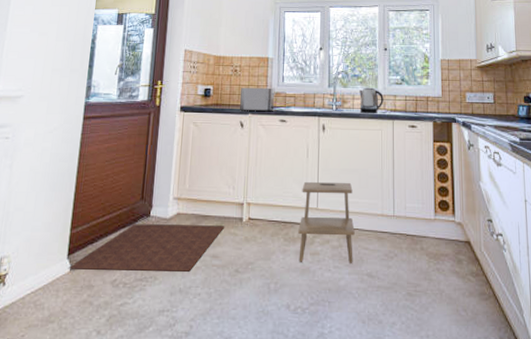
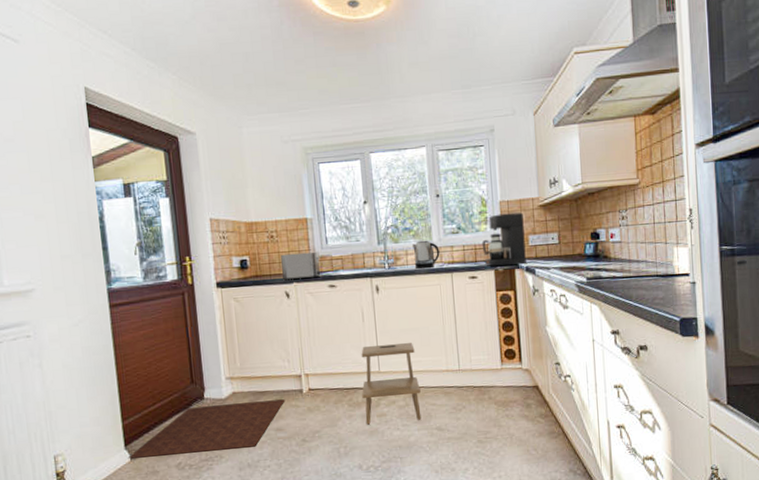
coffee maker: none [422,71,463,119] -> present [481,212,526,267]

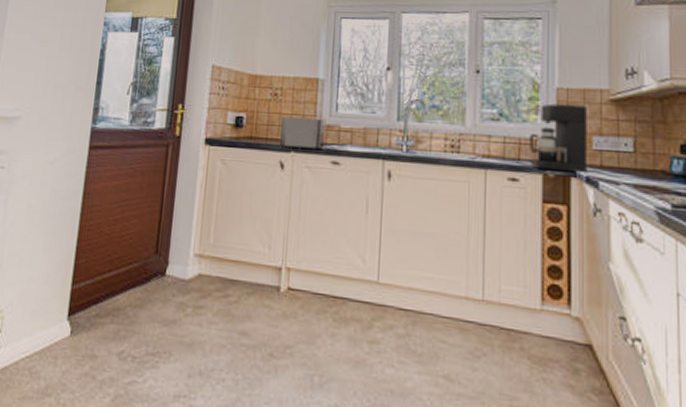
doormat: present [127,399,285,459] -> none [68,283,258,350]
step stool: present [361,342,422,425] -> none [351,245,428,360]
kettle: present [413,240,440,270] -> none [439,123,473,160]

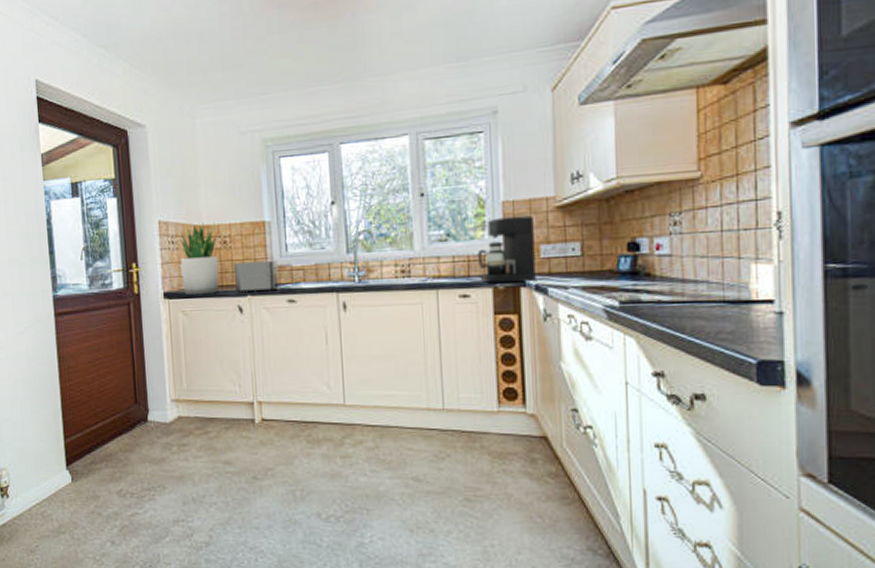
planter: none [226,72,268,145] -> present [180,222,219,295]

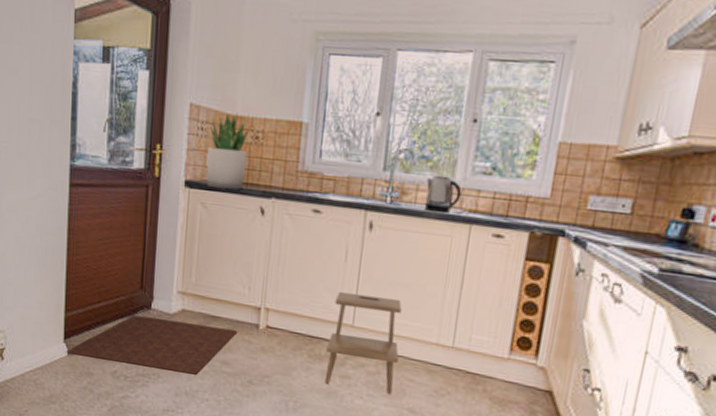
doormat: none [69,429,235,480] -> present [65,315,238,375]
toaster: present [233,260,280,293] -> none [260,161,310,198]
step stool: none [323,371,394,467] -> present [324,291,402,394]
kettle: none [389,249,423,285] -> present [423,175,462,214]
coffee maker: present [477,215,536,284] -> none [518,158,589,233]

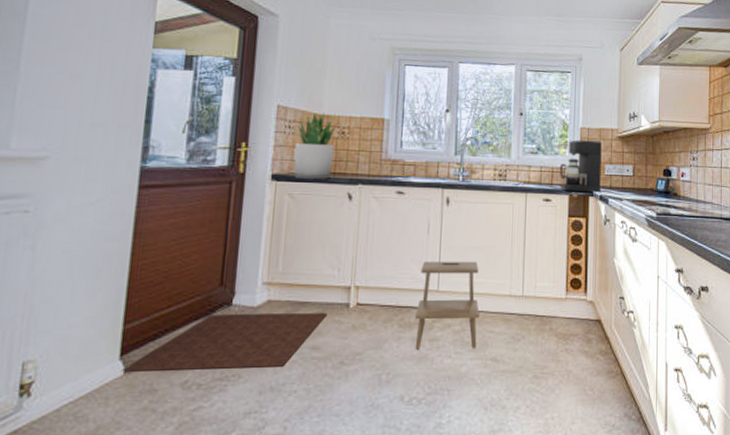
kettle: present [423,175,462,214] -> none [489,156,517,186]
coffee maker: none [518,158,589,233] -> present [559,140,602,193]

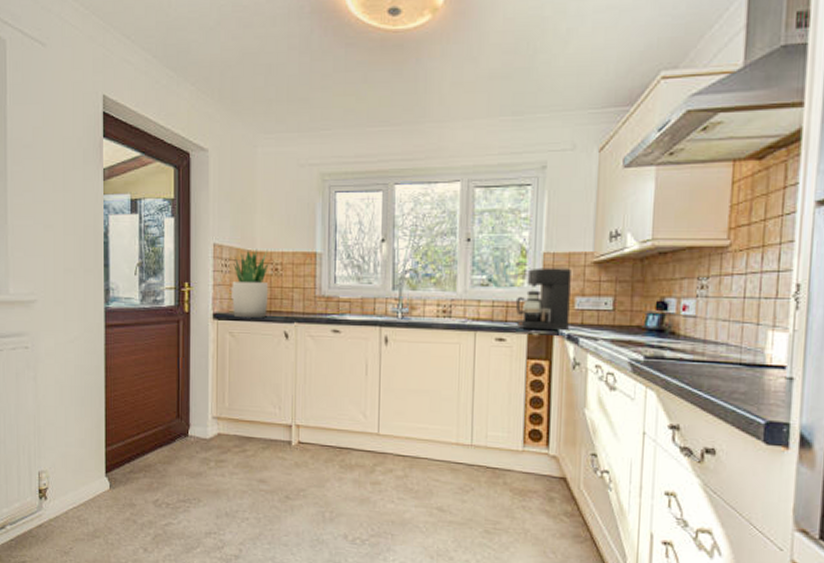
doormat: present [120,313,328,372] -> none [107,443,272,496]
step stool: present [415,261,480,350] -> none [356,402,423,496]

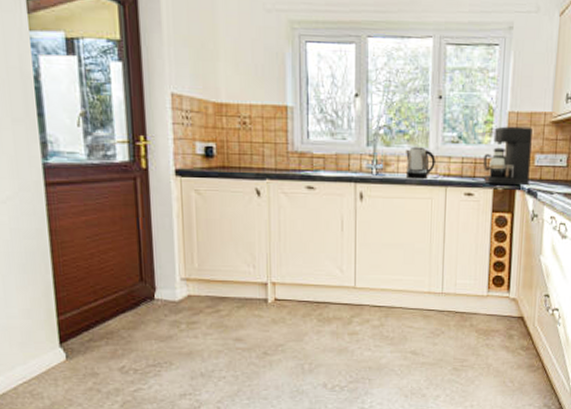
planter: present [232,248,269,318] -> none [195,100,237,175]
kettle: none [432,290,464,324] -> present [405,146,436,180]

